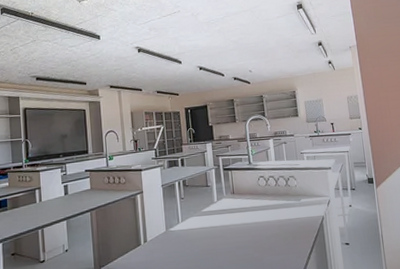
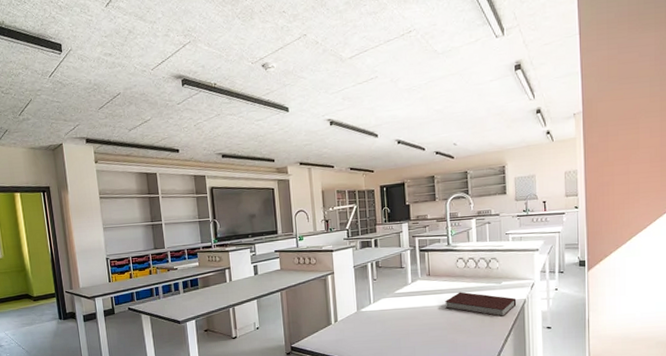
notebook: none [249,209,316,234] -> present [444,292,517,317]

